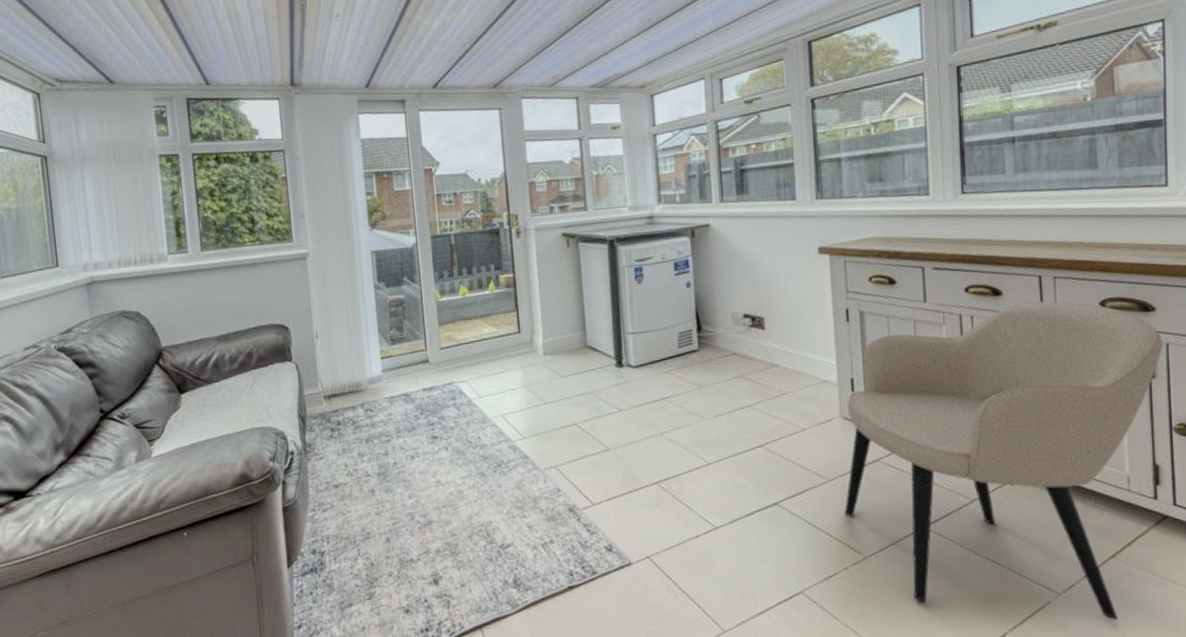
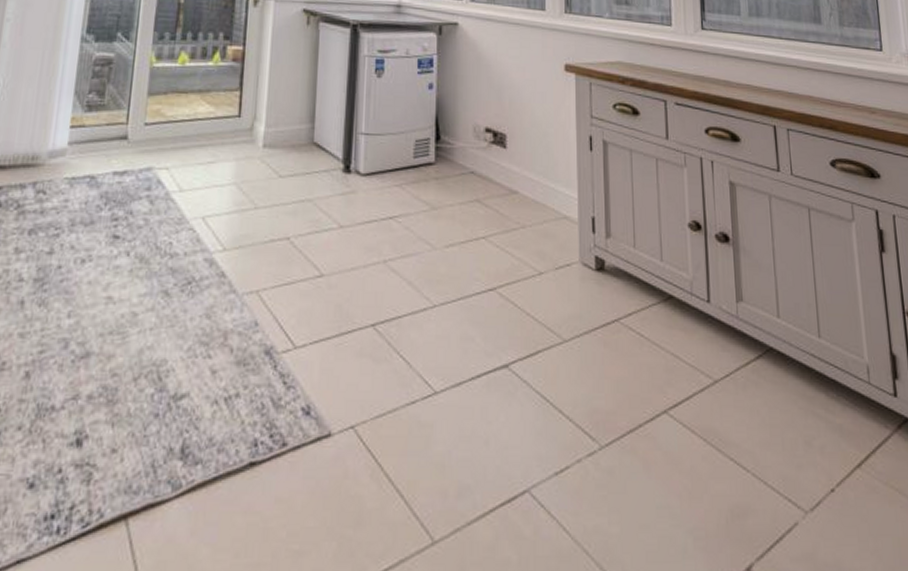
armchair: present [845,301,1163,620] -> none [581,153,890,552]

